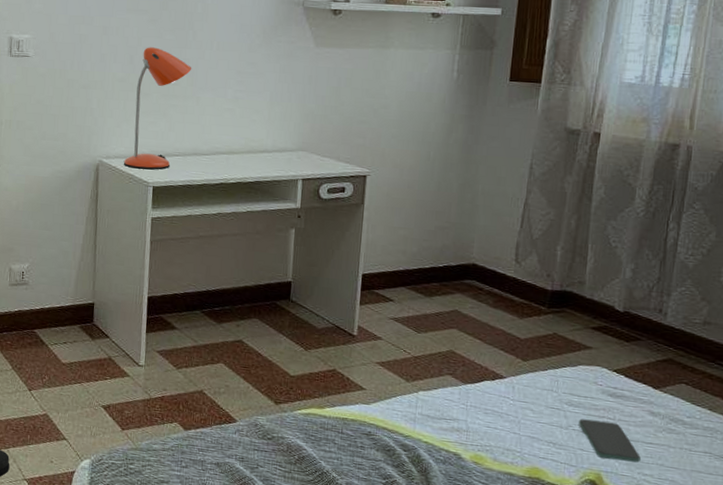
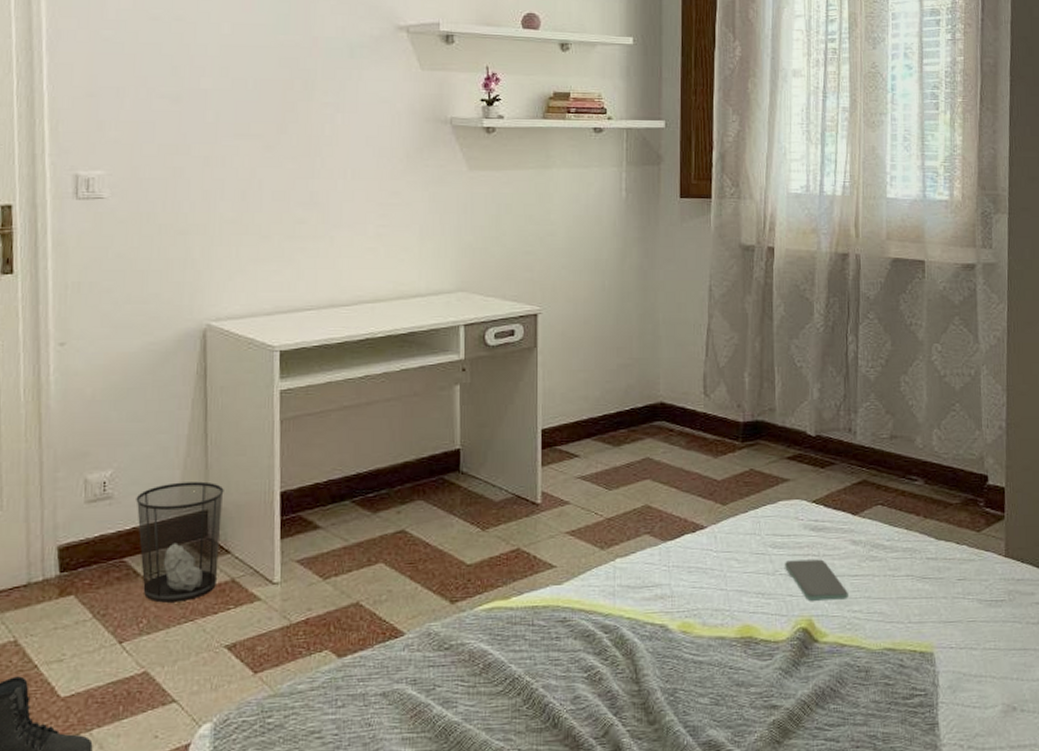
waste bin: none [44,279,107,368] -> present [136,481,224,603]
desk lamp: present [123,47,192,170] -> none [239,179,322,330]

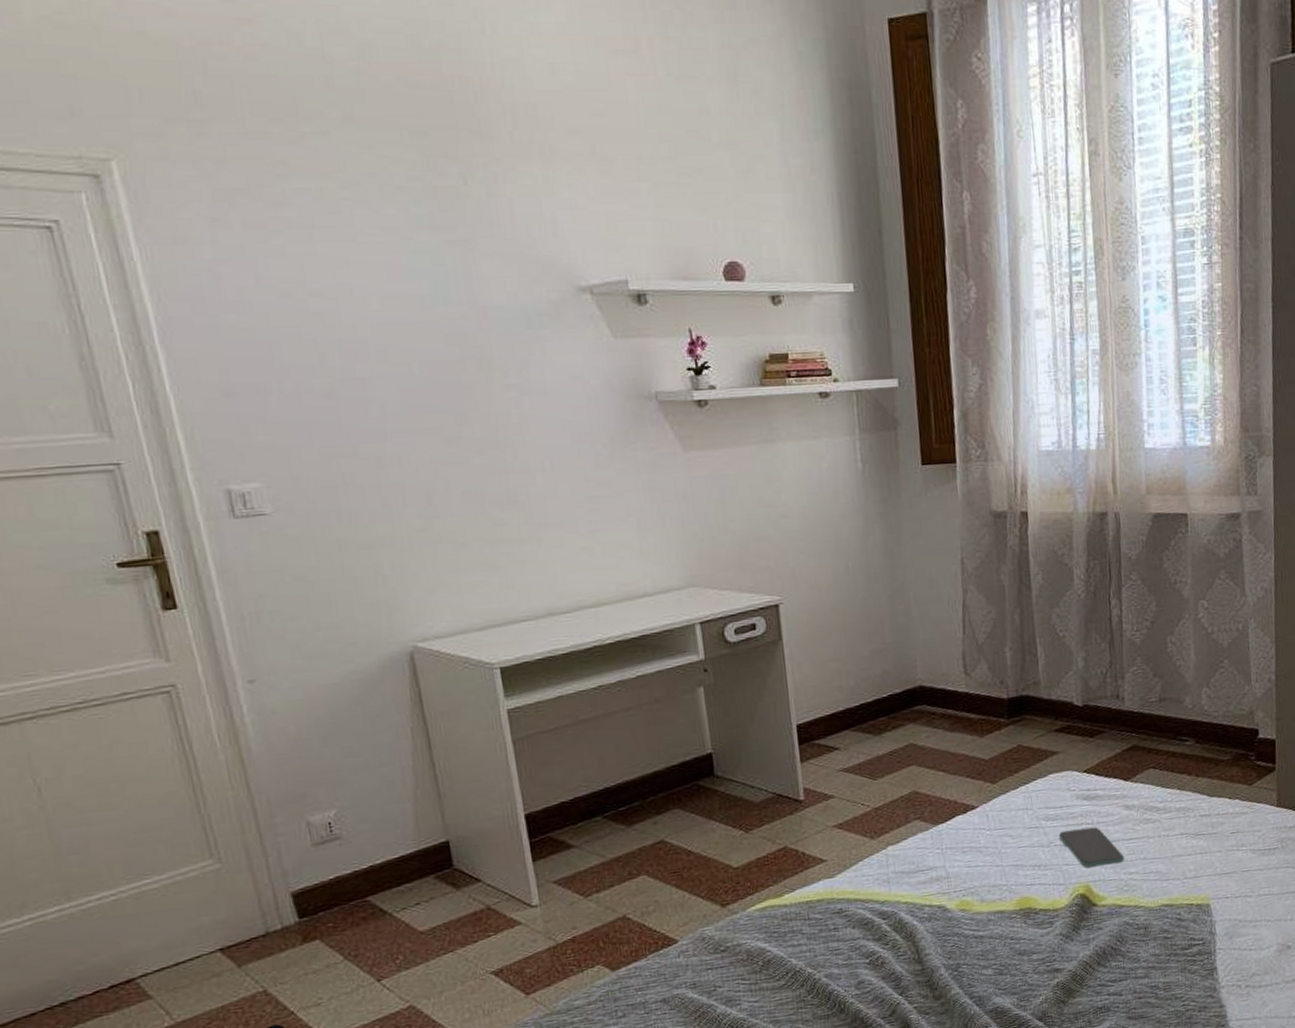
waste bin: present [136,481,224,603] -> none [367,811,472,938]

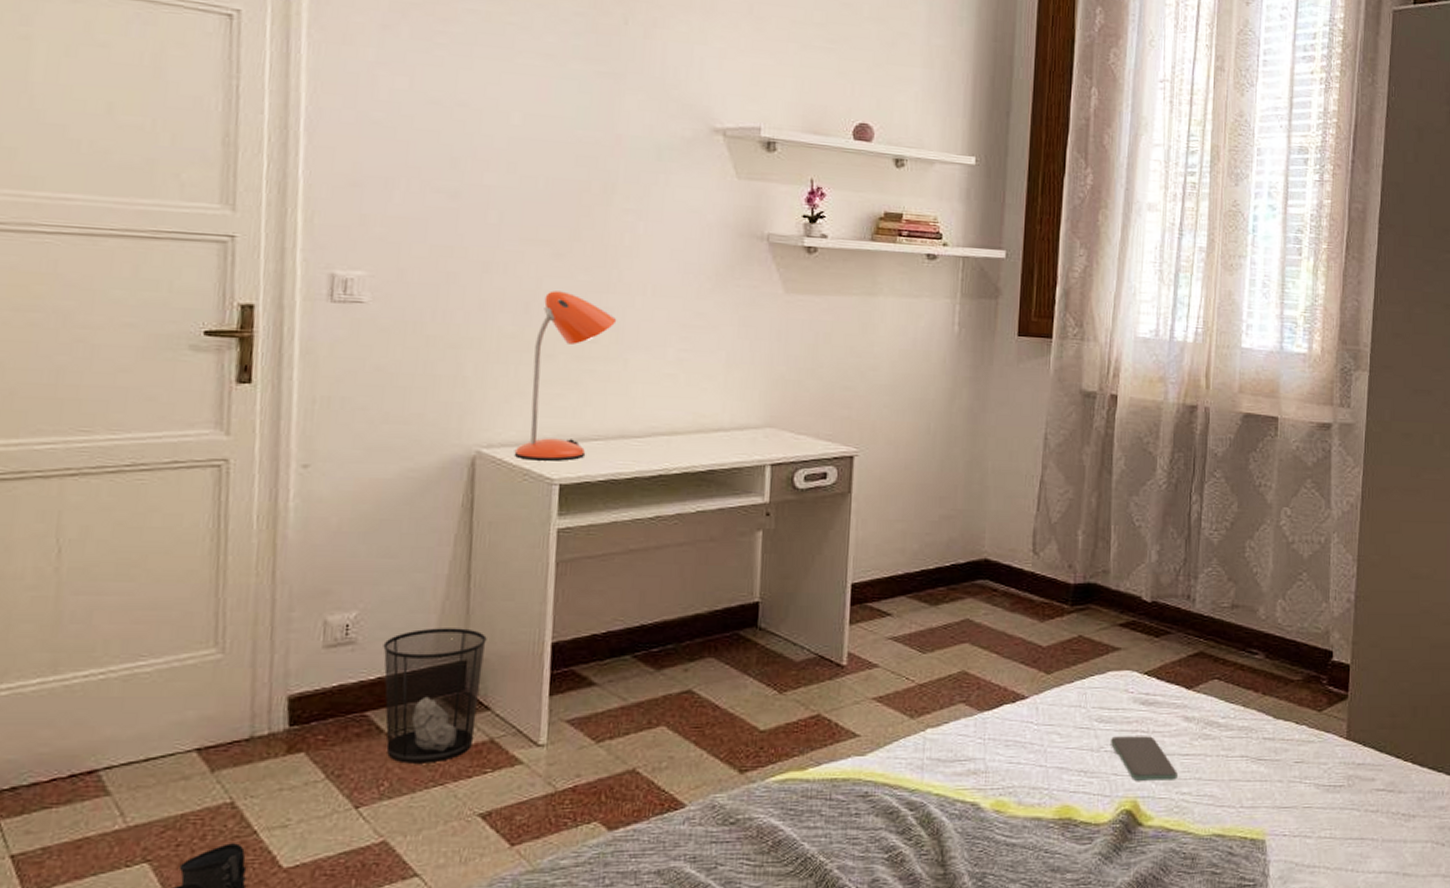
waste bin: none [367,811,472,938] -> present [383,628,487,764]
desk lamp: none [445,477,522,649] -> present [514,290,617,461]

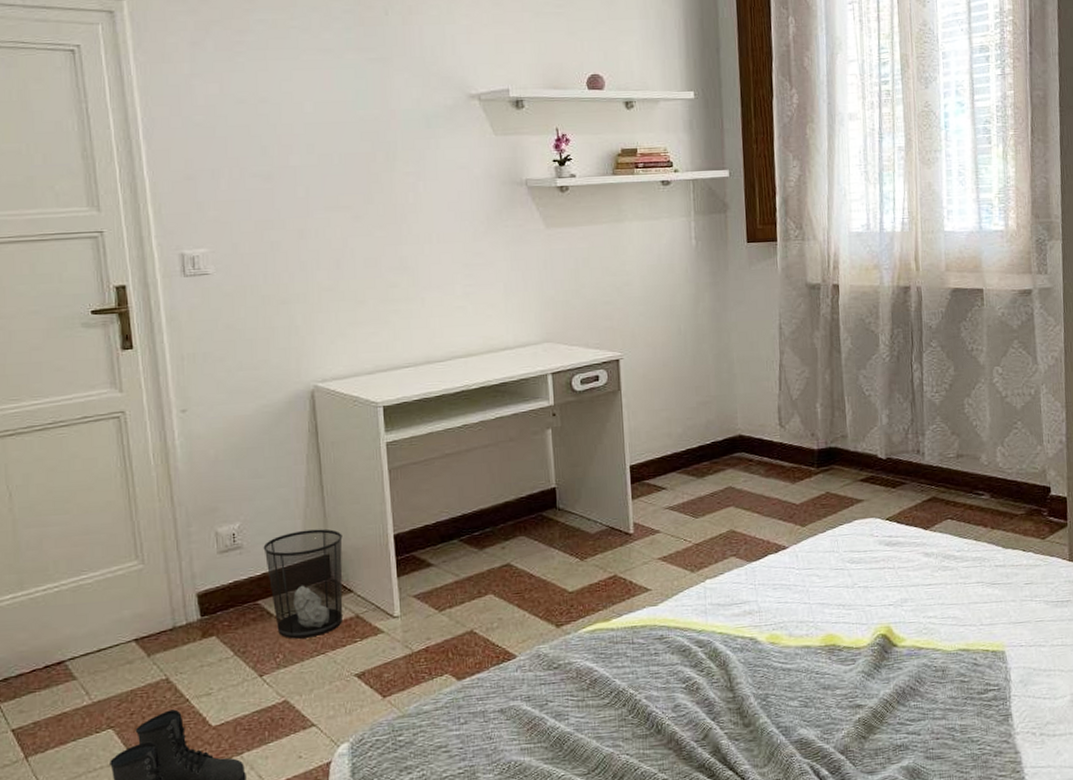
desk lamp: present [514,290,617,461] -> none [343,247,412,389]
smartphone: present [1111,736,1179,781] -> none [863,571,924,610]

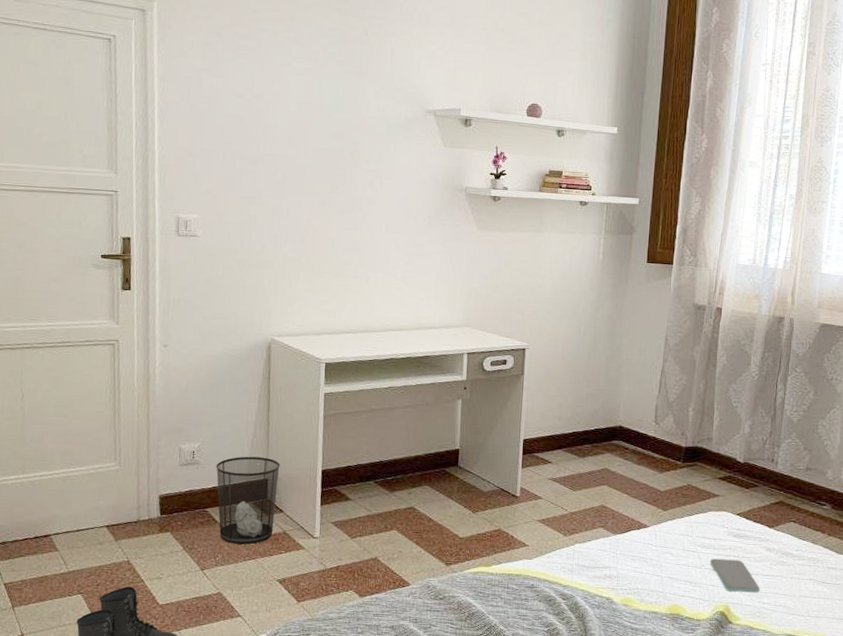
smartphone: none [863,571,924,610] -> present [710,558,761,593]

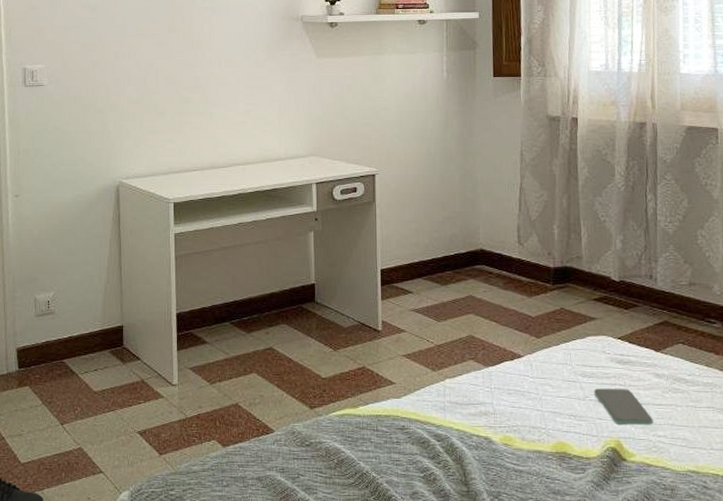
waste bin: present [216,456,280,545] -> none [71,303,135,396]

